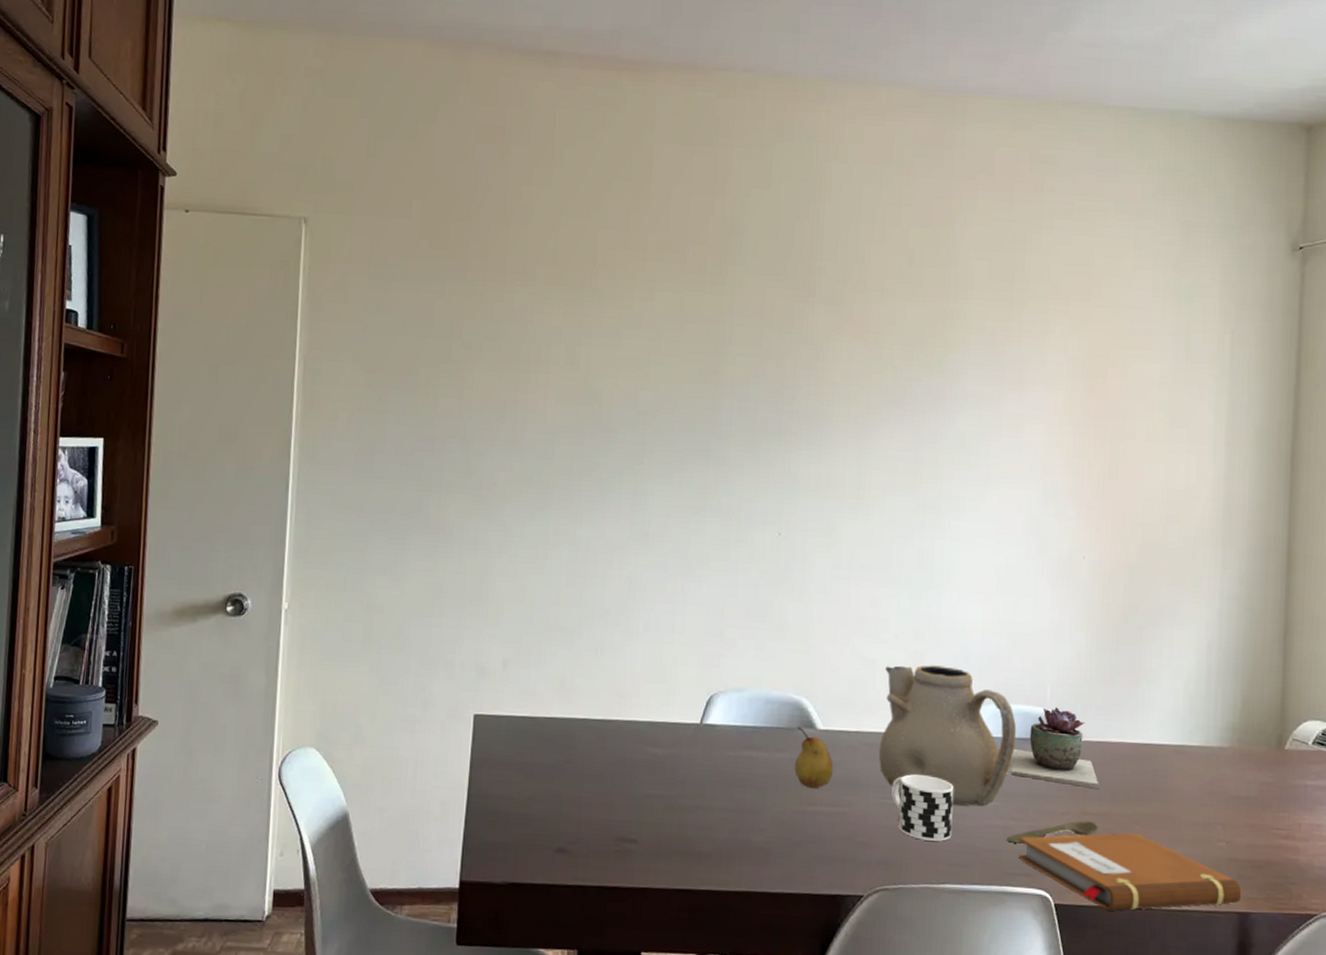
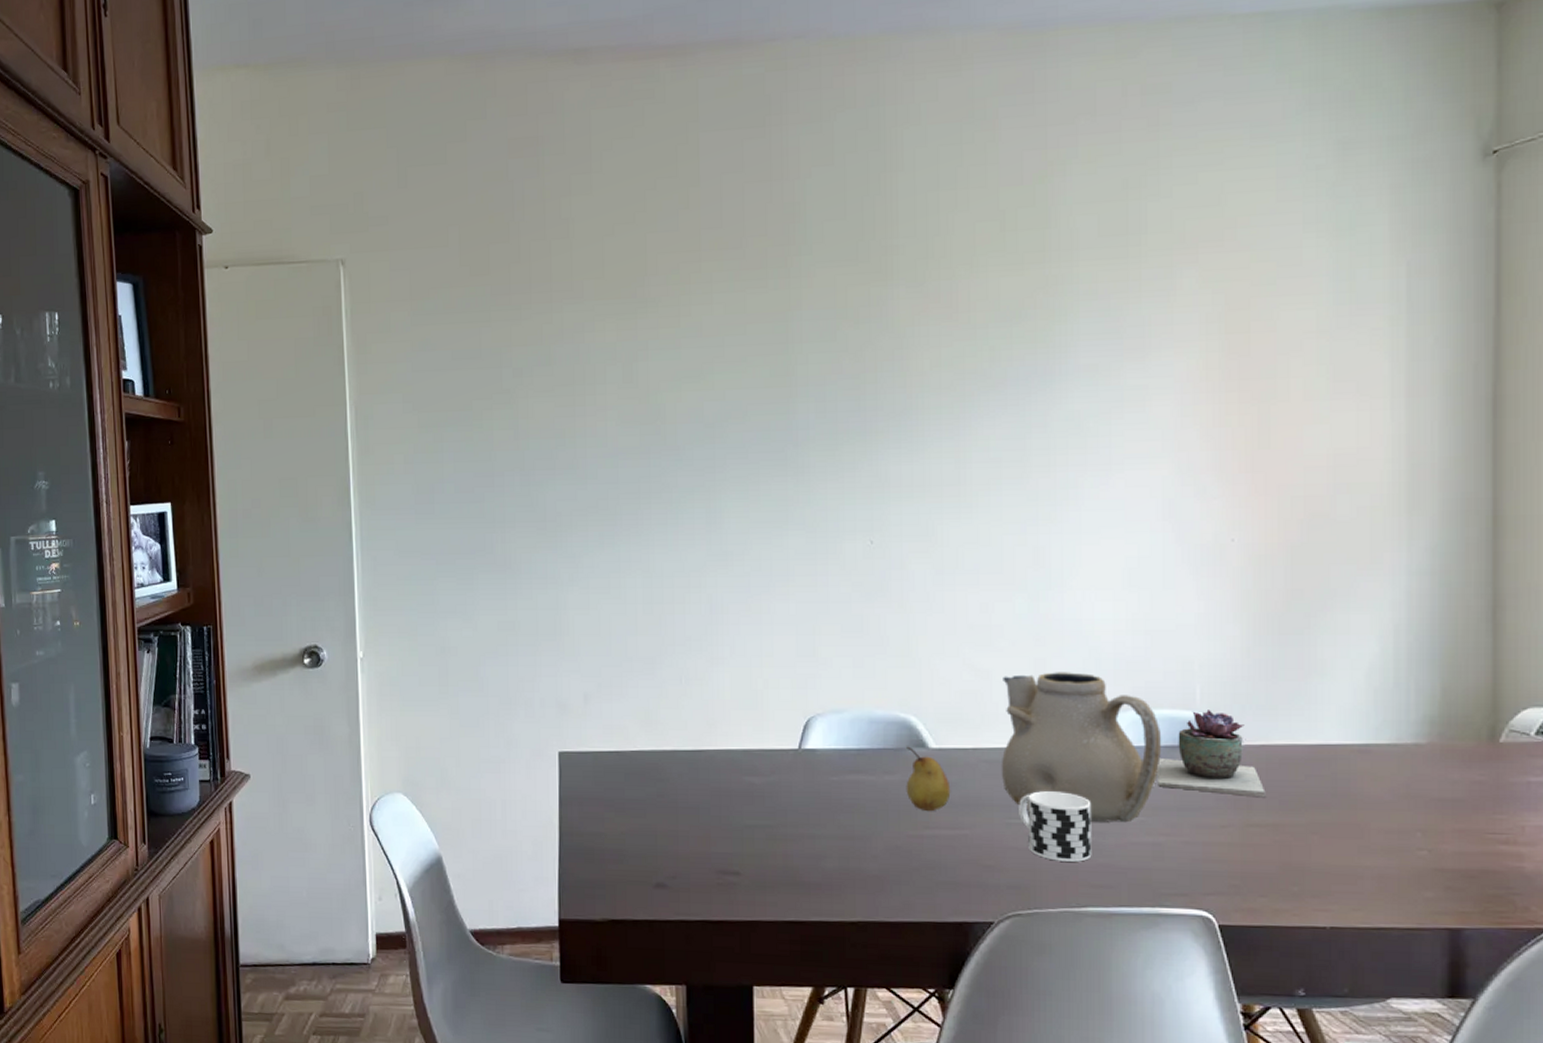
spoon: present [1006,821,1099,843] -> none [1157,833,1268,861]
notebook: present [1018,832,1242,911] -> none [1172,844,1451,931]

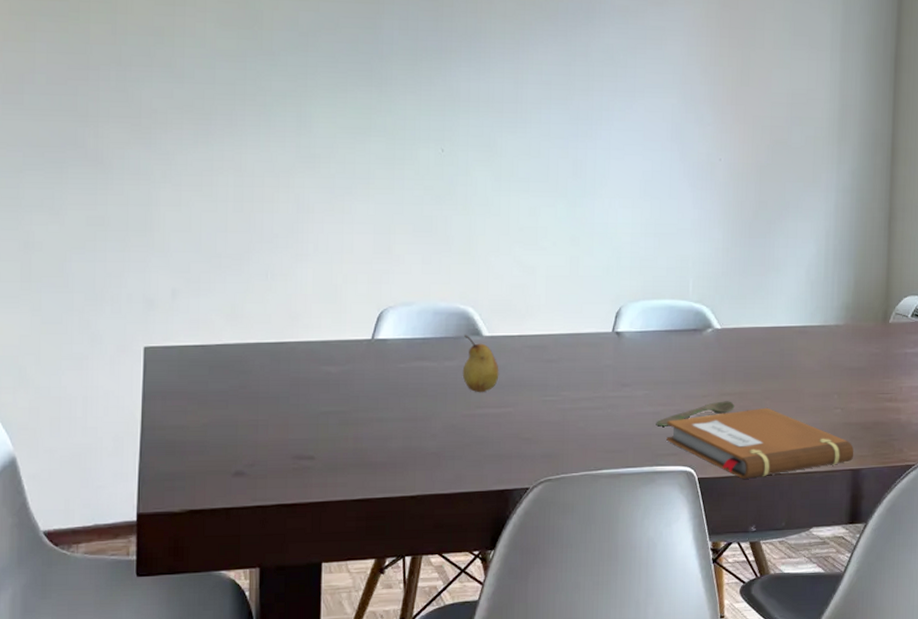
teapot: present [1001,672,1162,823] -> none [540,268,664,396]
cup: present [1019,791,1092,863] -> none [553,371,609,433]
succulent plant: present [1156,710,1266,798] -> none [658,300,735,371]
spoon: none [1157,833,1268,861] -> present [656,401,735,427]
notebook: none [1172,844,1451,931] -> present [666,407,854,479]

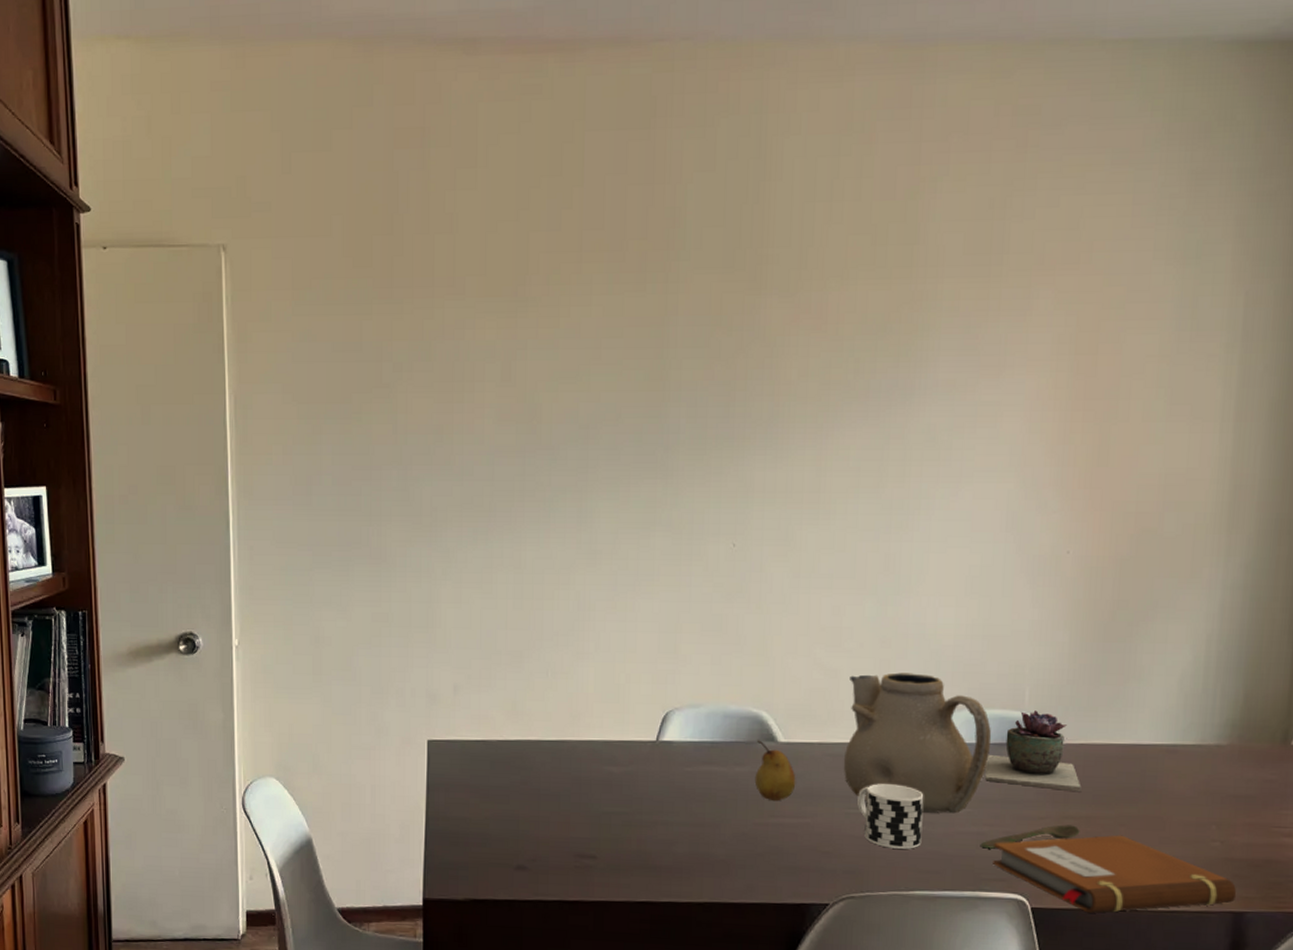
teapot: none [540,268,664,396] -> present [843,672,992,814]
cup: none [553,371,609,433] -> present [857,784,924,850]
succulent plant: none [658,300,735,371] -> present [984,710,1082,793]

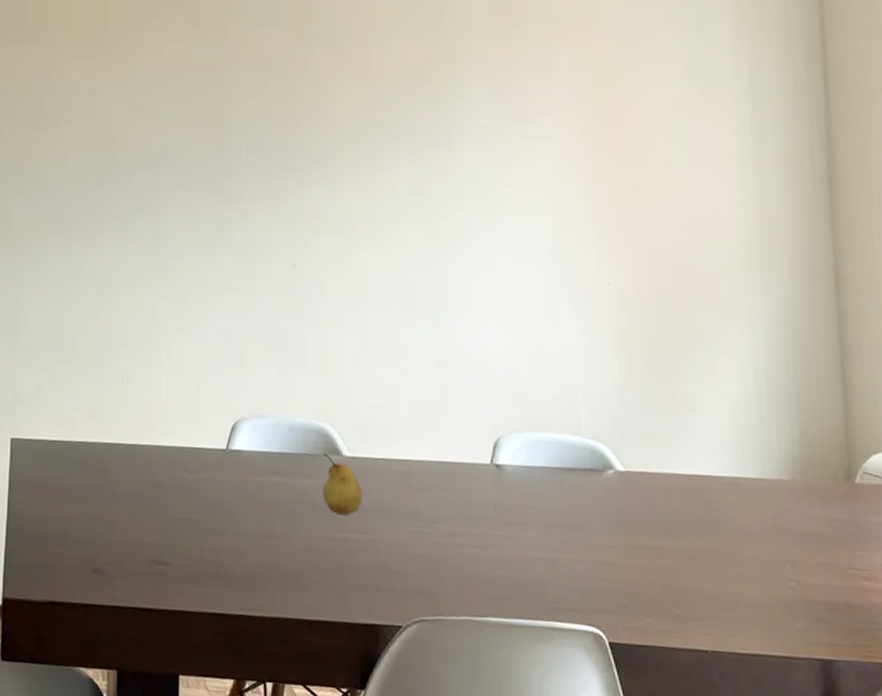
teapot: present [843,672,992,814] -> none [408,392,552,538]
cup: present [857,784,924,850] -> none [424,503,491,573]
spoon: present [980,825,1080,849] -> none [550,555,651,577]
succulent plant: present [984,710,1082,793] -> none [547,436,647,522]
notebook: present [993,835,1237,913] -> none [564,568,822,653]

